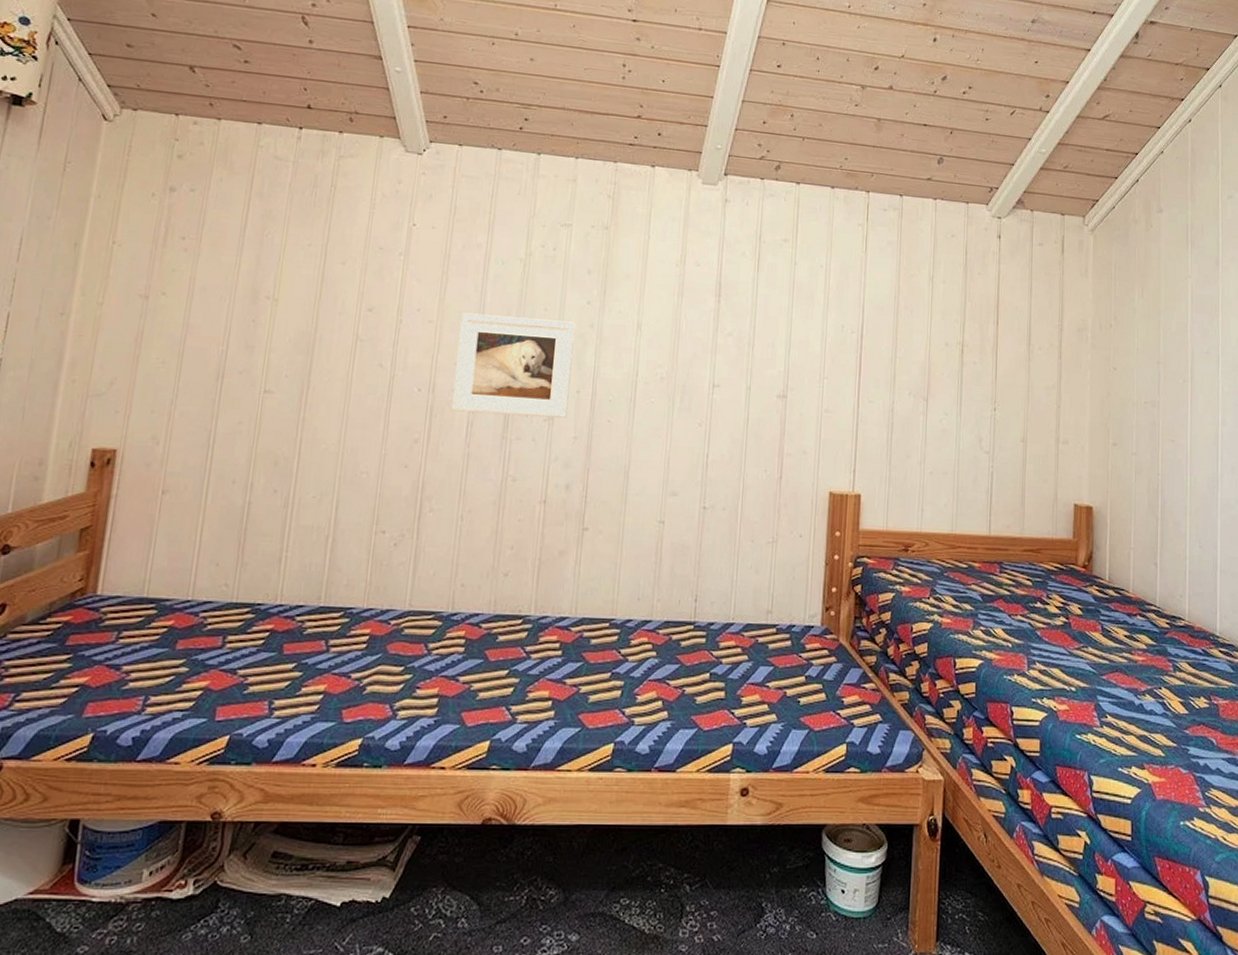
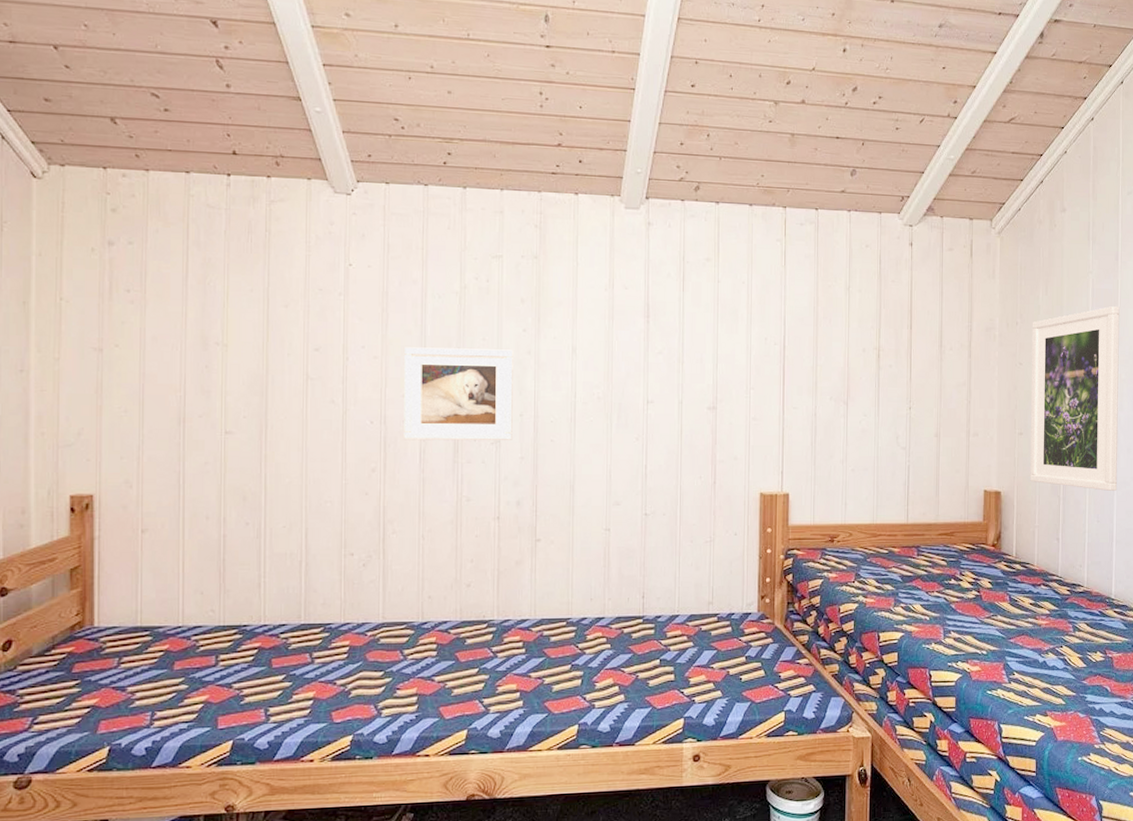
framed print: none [1125,313,1221,514] -> present [1030,305,1120,491]

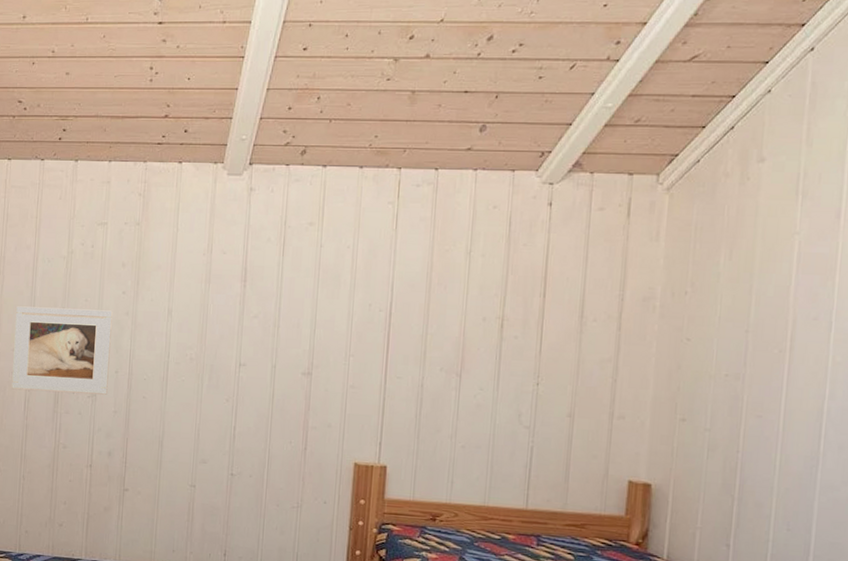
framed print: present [1030,305,1120,491] -> none [693,273,839,496]

